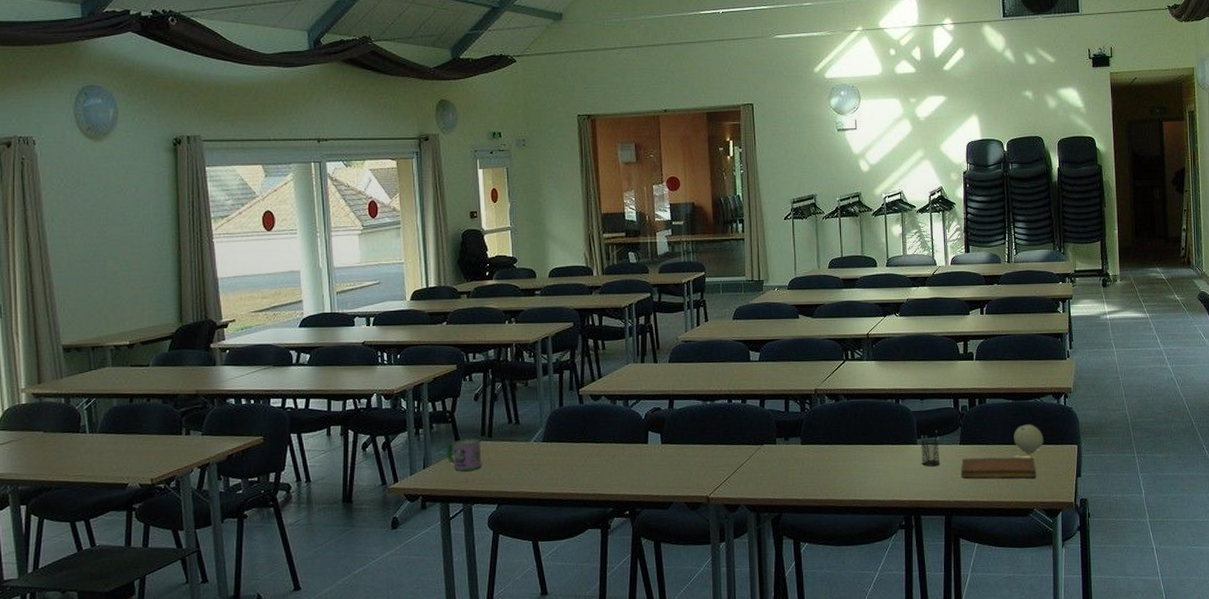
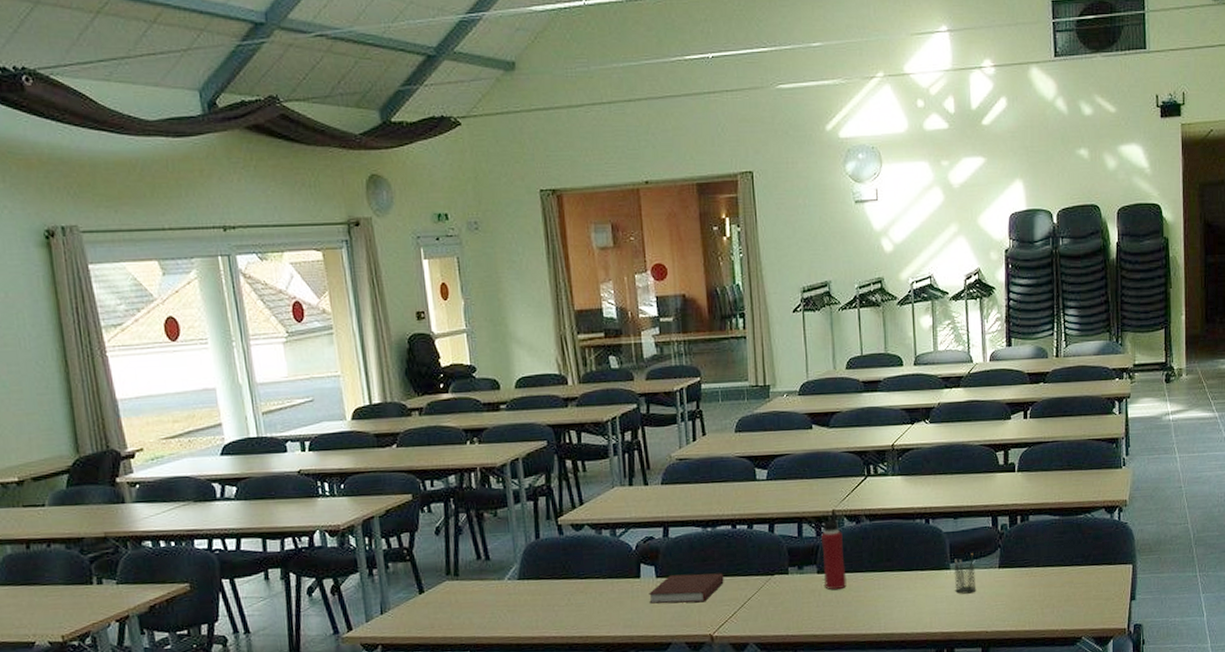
mug: present [447,438,482,472] -> none [407,578,449,616]
notebook: none [655,441,720,467] -> present [649,573,724,604]
water bottle: none [804,390,827,460] -> present [820,511,847,590]
notebook: present [961,457,1037,479] -> none [1000,579,1086,606]
fruit: present [1013,424,1044,455] -> none [1060,542,1094,577]

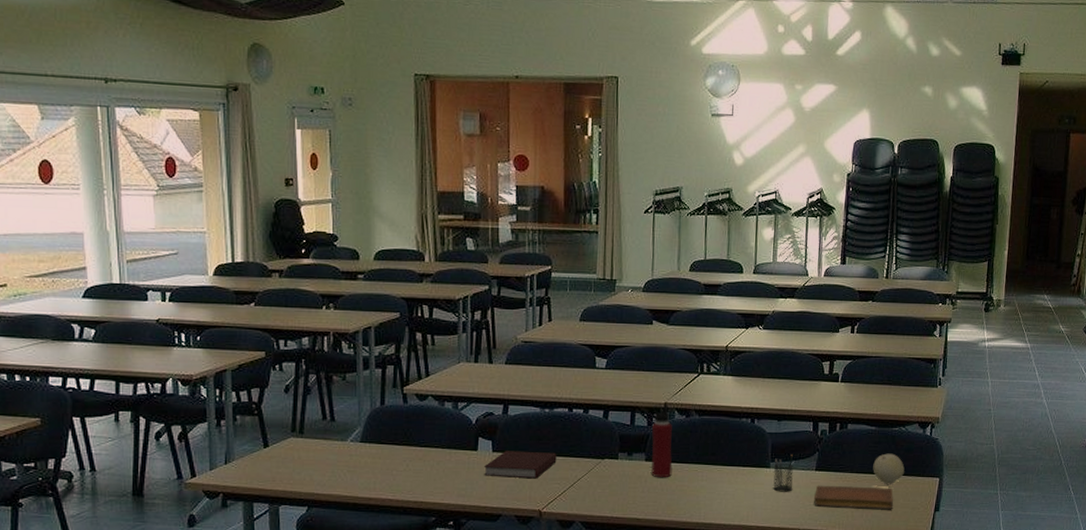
notebook: none [1000,579,1086,606] -> present [814,485,894,509]
fruit: none [1060,542,1094,577] -> present [873,453,905,485]

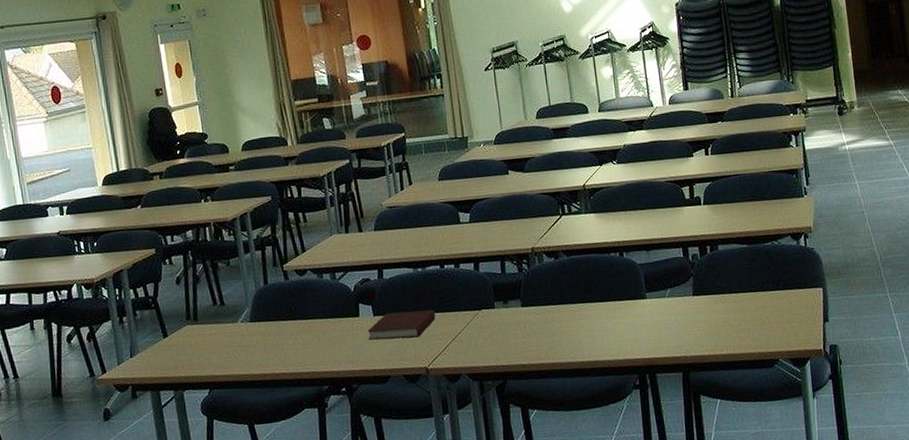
water bottle: present [651,404,673,478] -> none [520,248,550,322]
pencil holder: present [773,453,793,492] -> none [649,281,673,322]
notebook: present [814,485,894,509] -> none [696,303,780,332]
fruit: present [873,453,905,485] -> none [751,269,785,302]

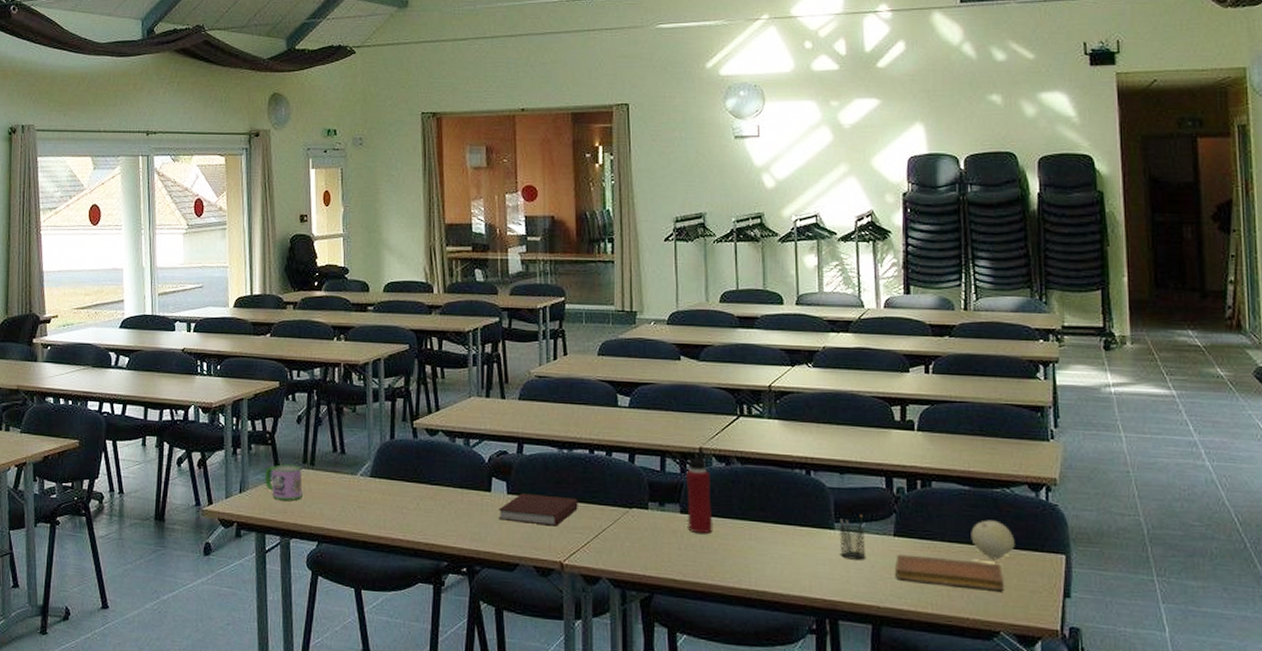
mug: none [152,323,190,358] -> present [265,464,303,501]
water bottle: none [520,248,550,322] -> present [685,449,713,534]
pencil holder: none [649,281,673,322] -> present [839,514,866,560]
notebook: none [696,303,780,332] -> present [895,554,1005,590]
fruit: none [751,269,785,302] -> present [971,520,1015,560]

